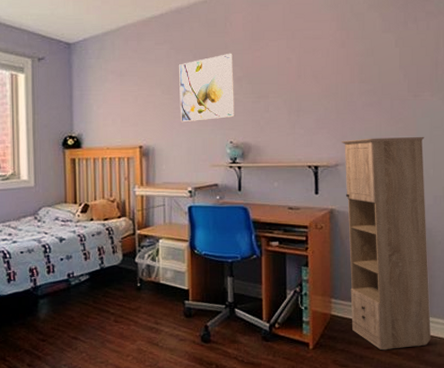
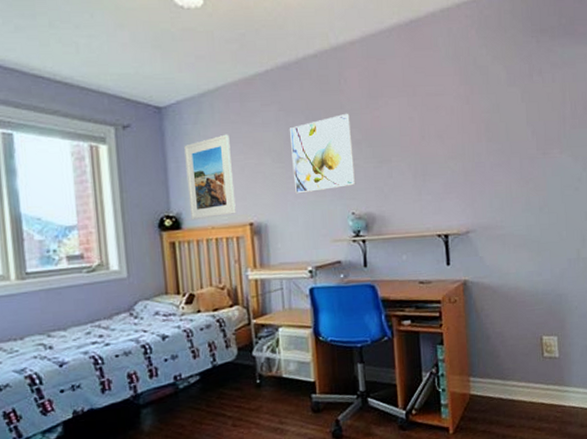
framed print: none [88,68,128,141] -> present [184,134,236,220]
storage cabinet: present [341,136,431,351] -> none [470,196,572,427]

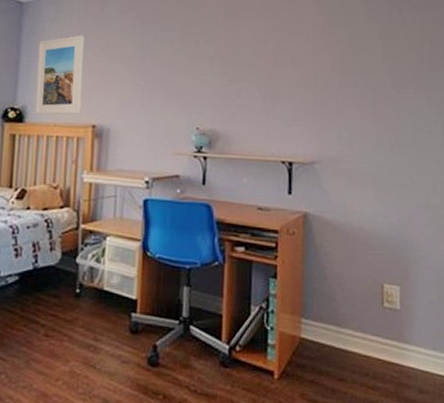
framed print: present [289,113,356,194] -> none [142,28,205,102]

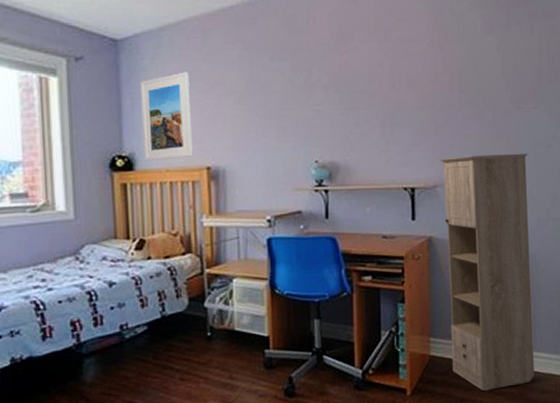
storage cabinet: none [318,134,412,384] -> present [439,153,534,391]

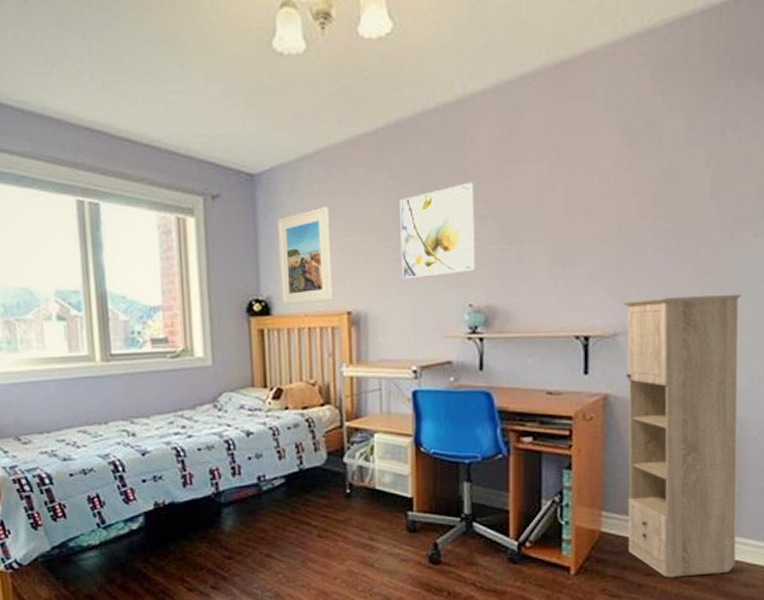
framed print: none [252,55,321,138] -> present [399,181,477,279]

